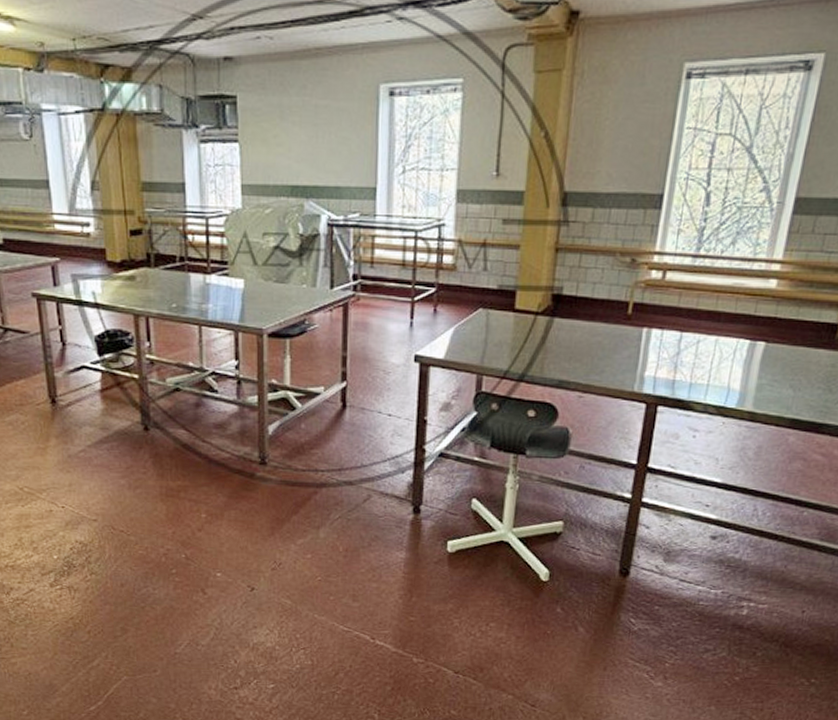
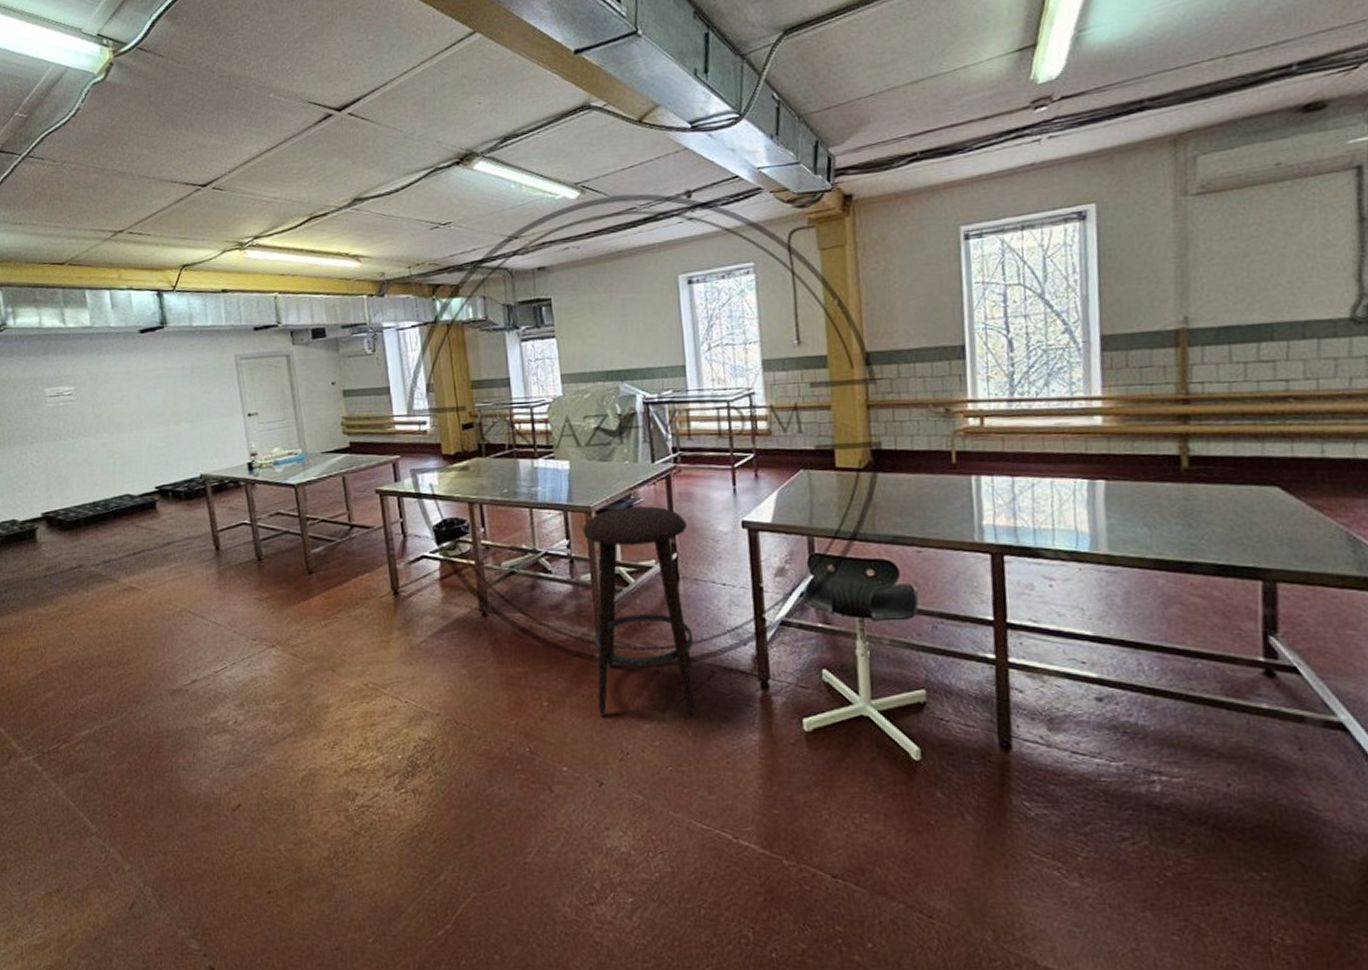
stool: none [253,332,359,533] -> present [583,506,695,715]

